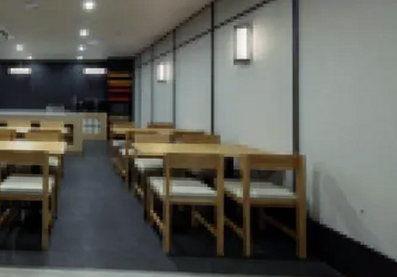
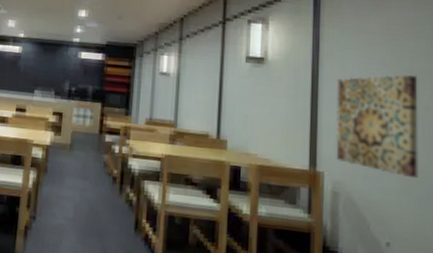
wall art: none [316,64,387,154] -> present [336,75,418,179]

